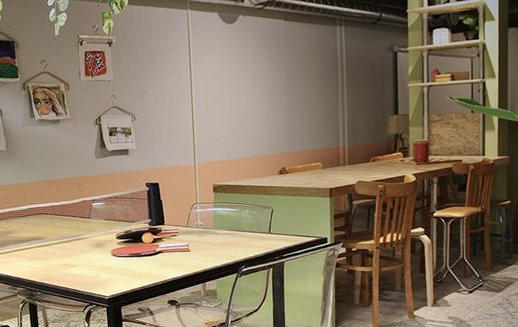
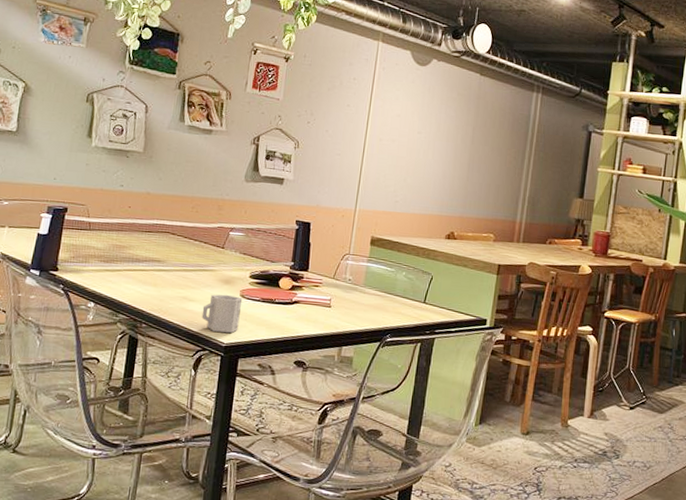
cup: none [83,256,116,288] -> present [201,294,243,333]

